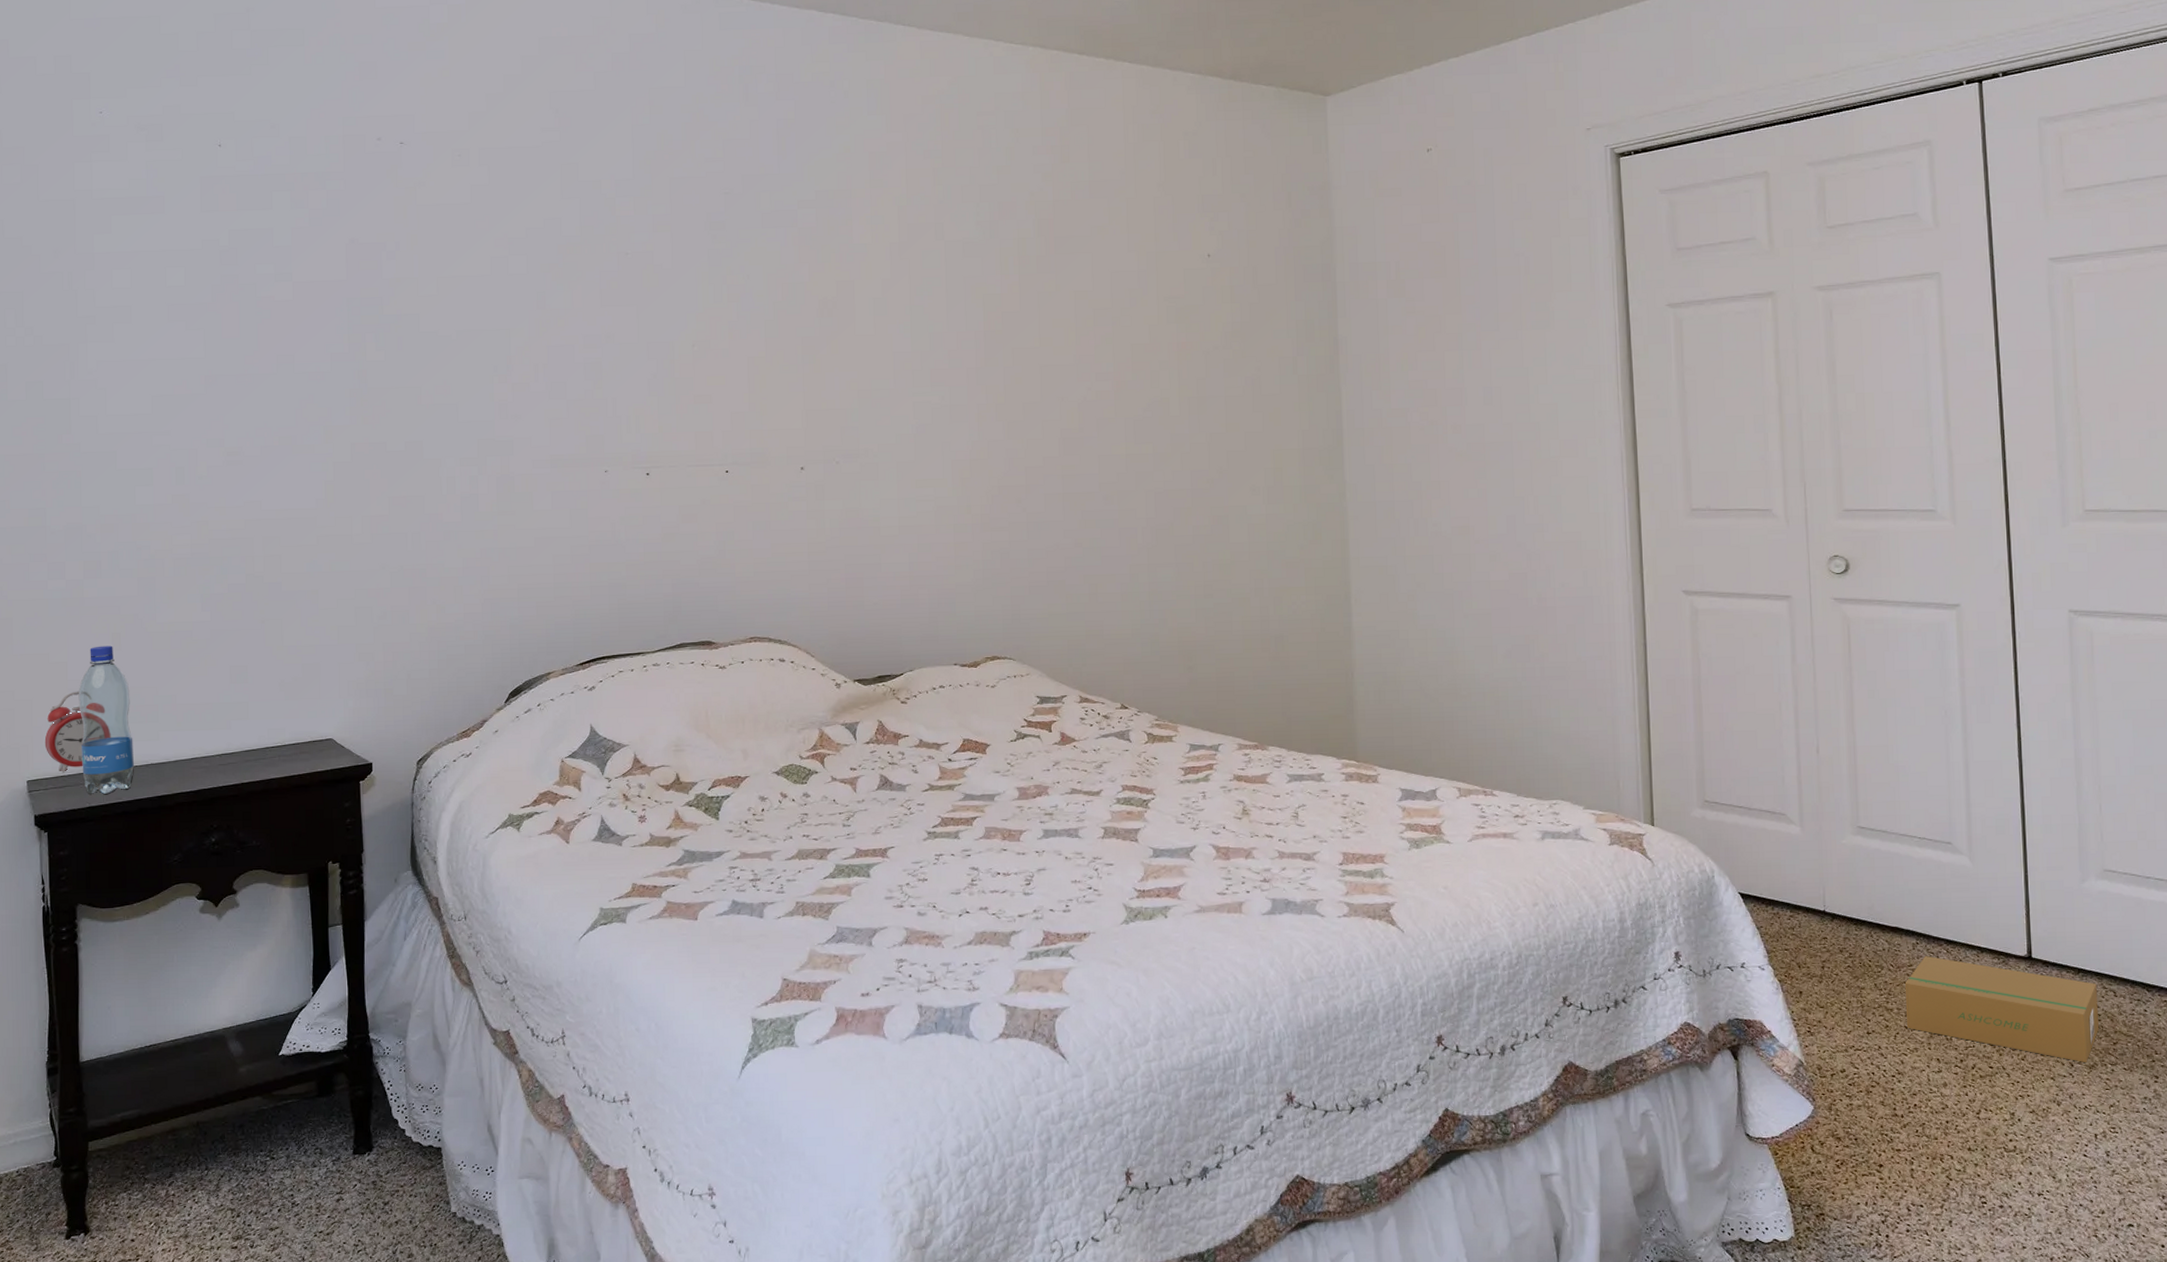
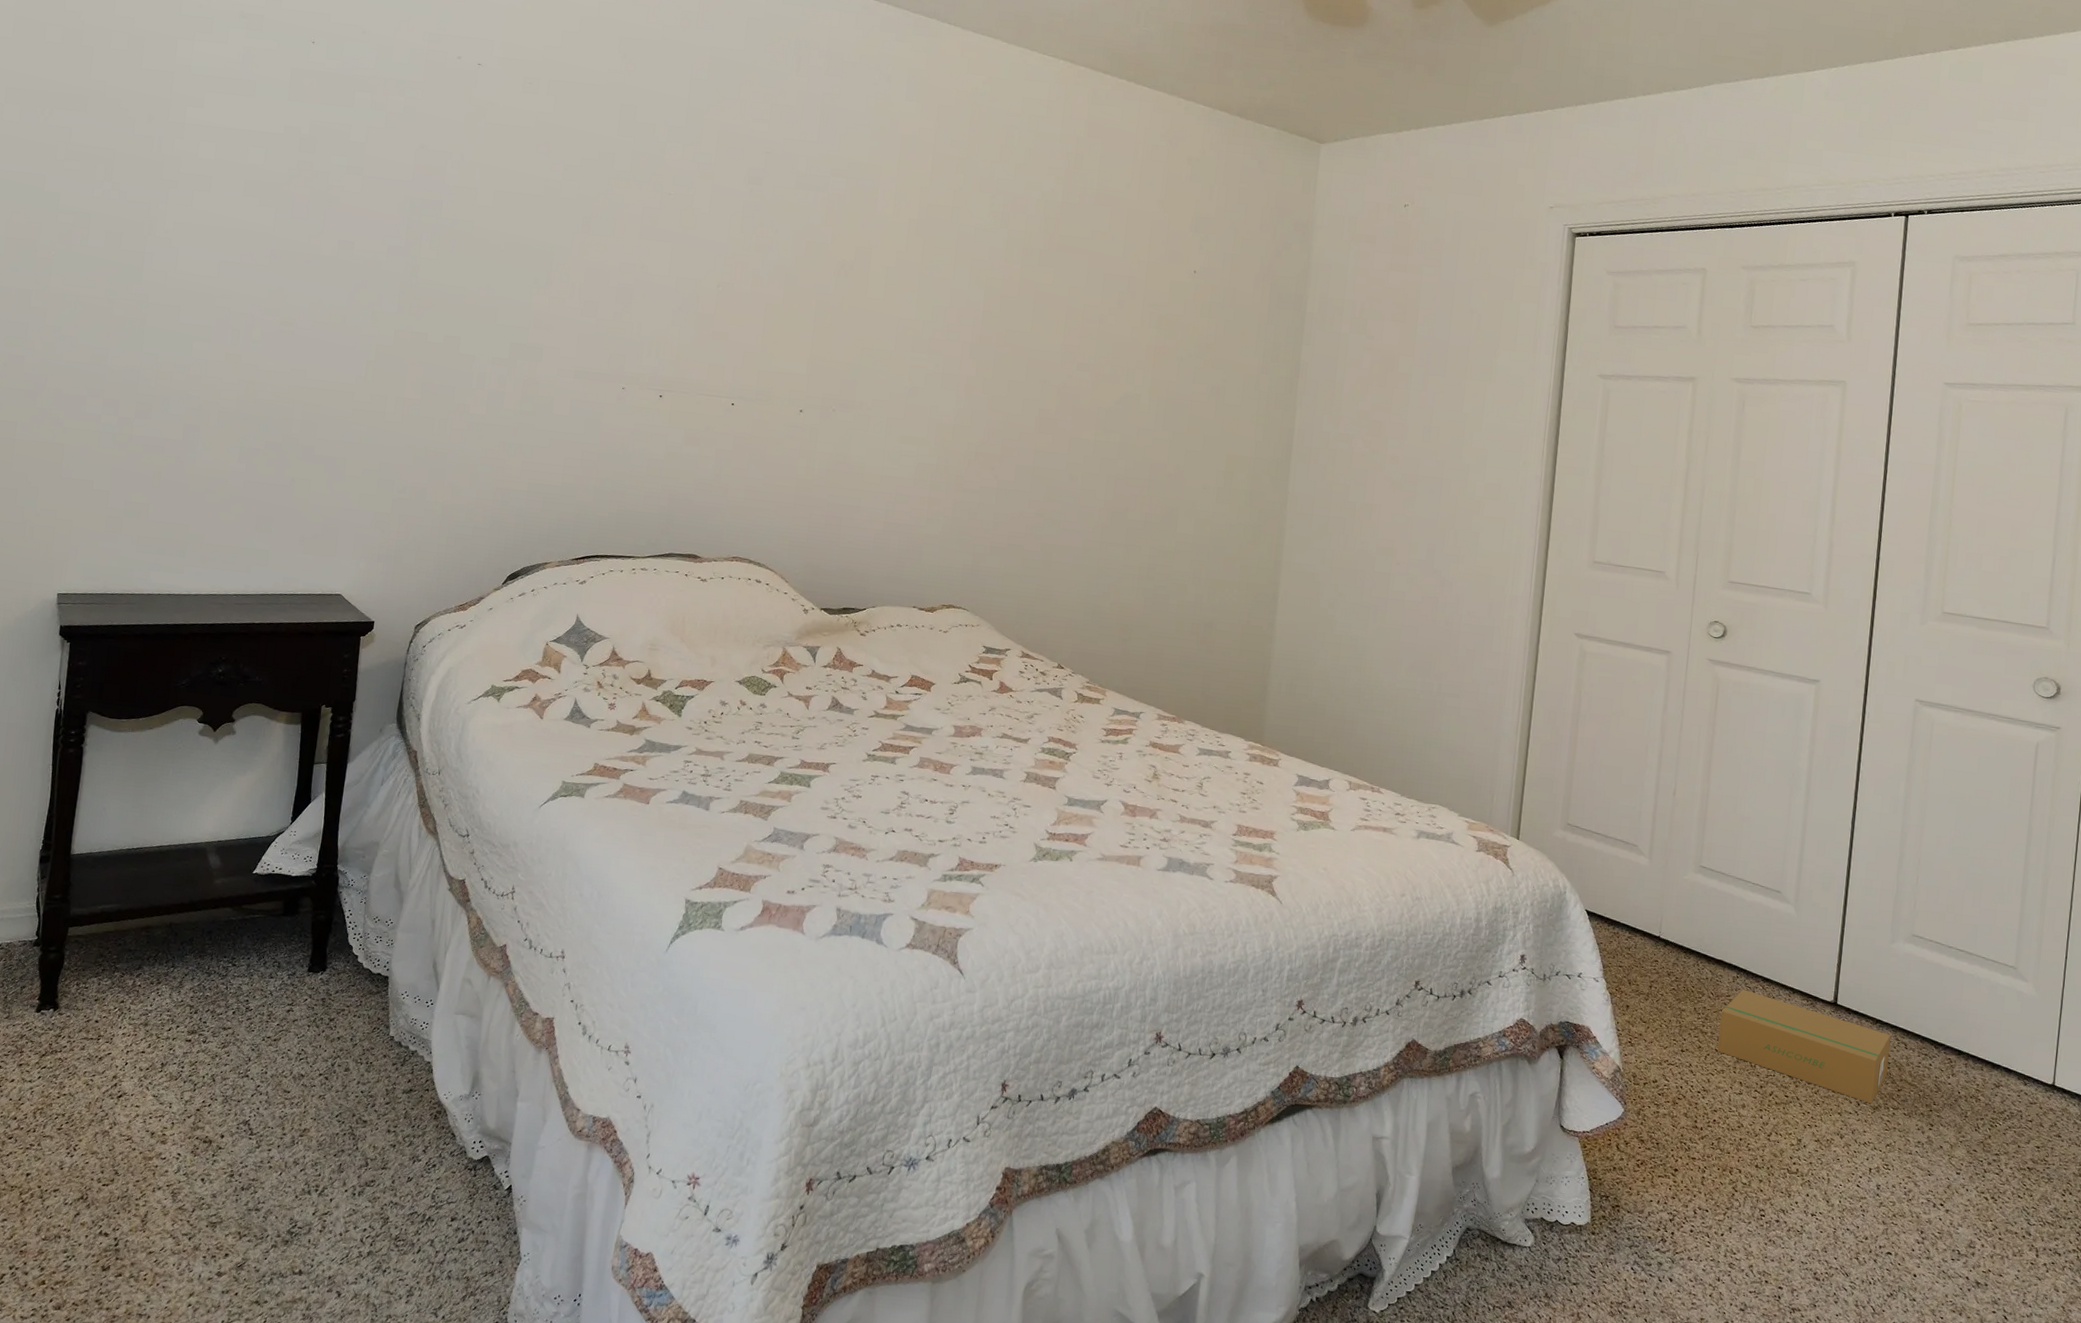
alarm clock: present [44,691,85,773] -> none [78,518,117,592]
bottle: present [78,645,134,795] -> none [109,480,163,617]

